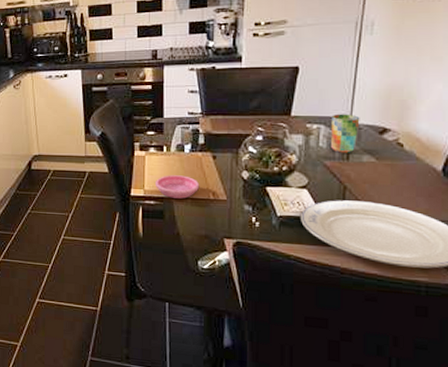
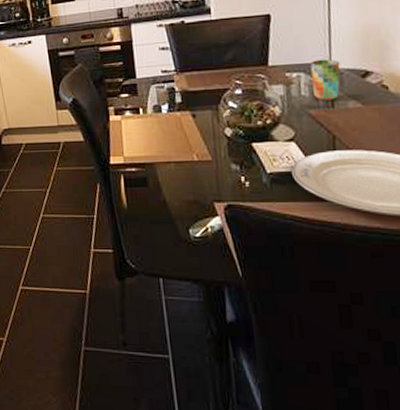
saucer: present [156,175,200,199] -> none [135,138,182,163]

